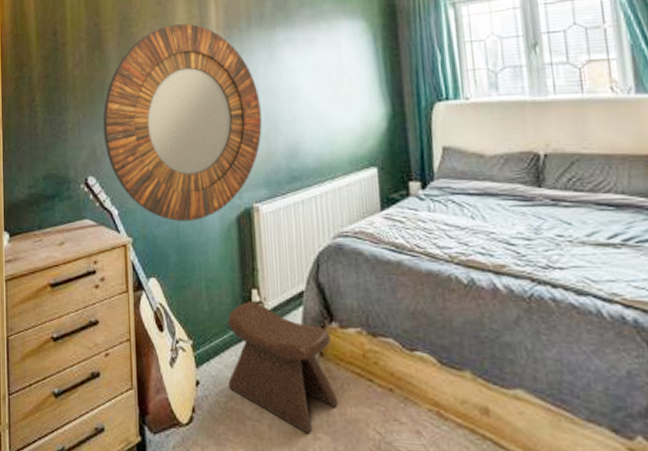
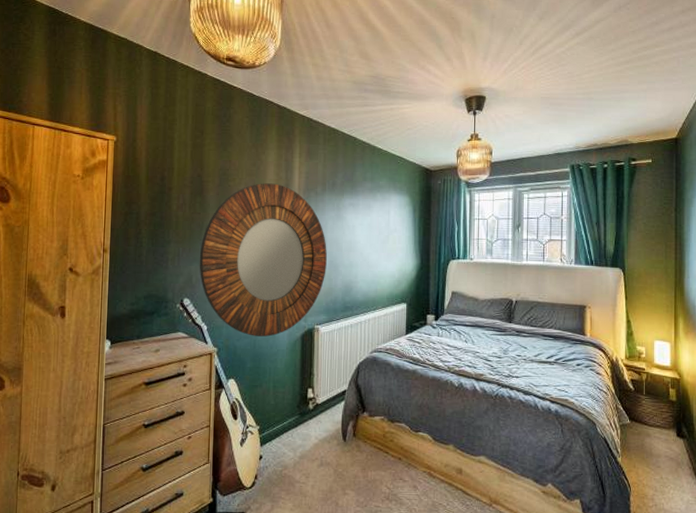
stool: present [227,300,339,433] -> none [284,396,363,490]

